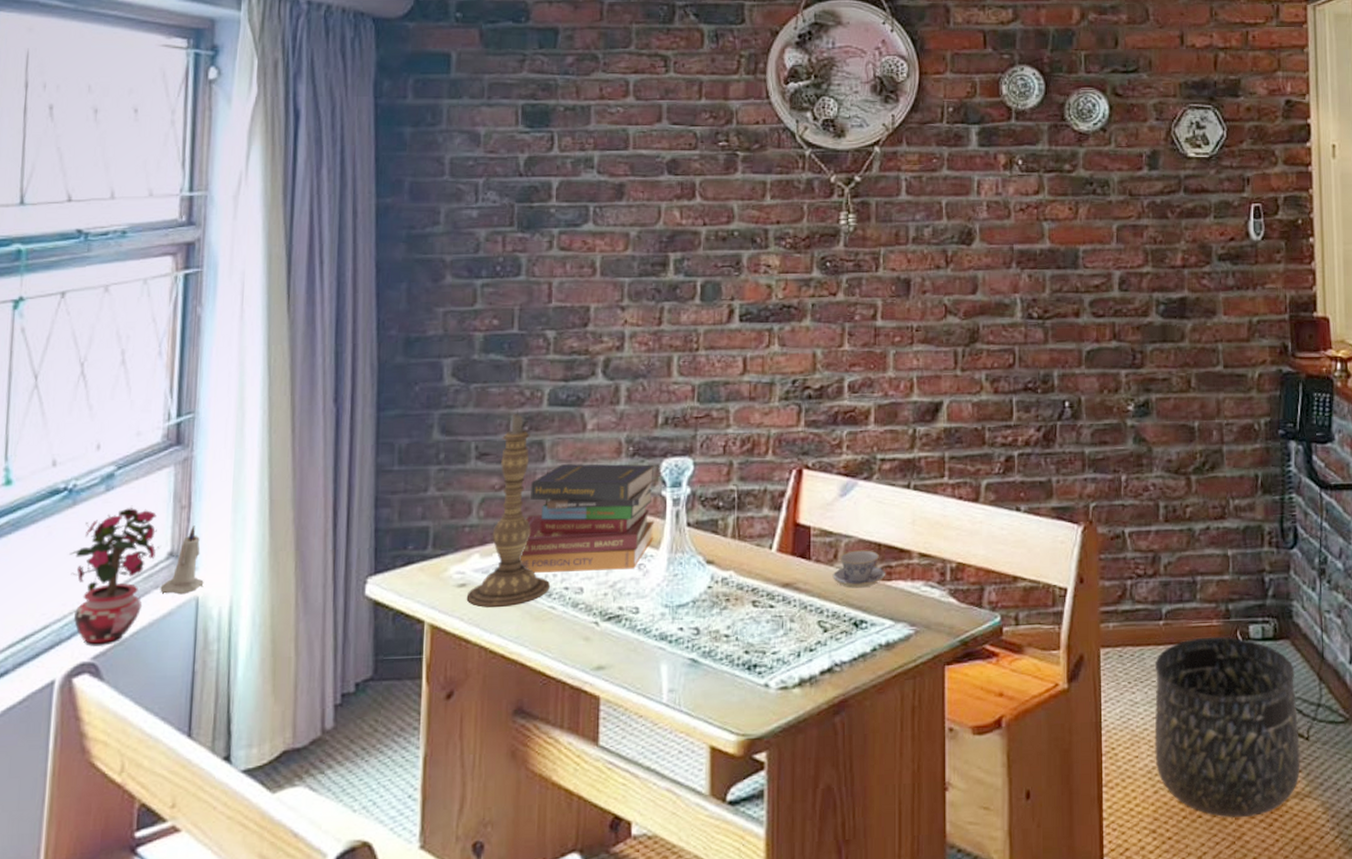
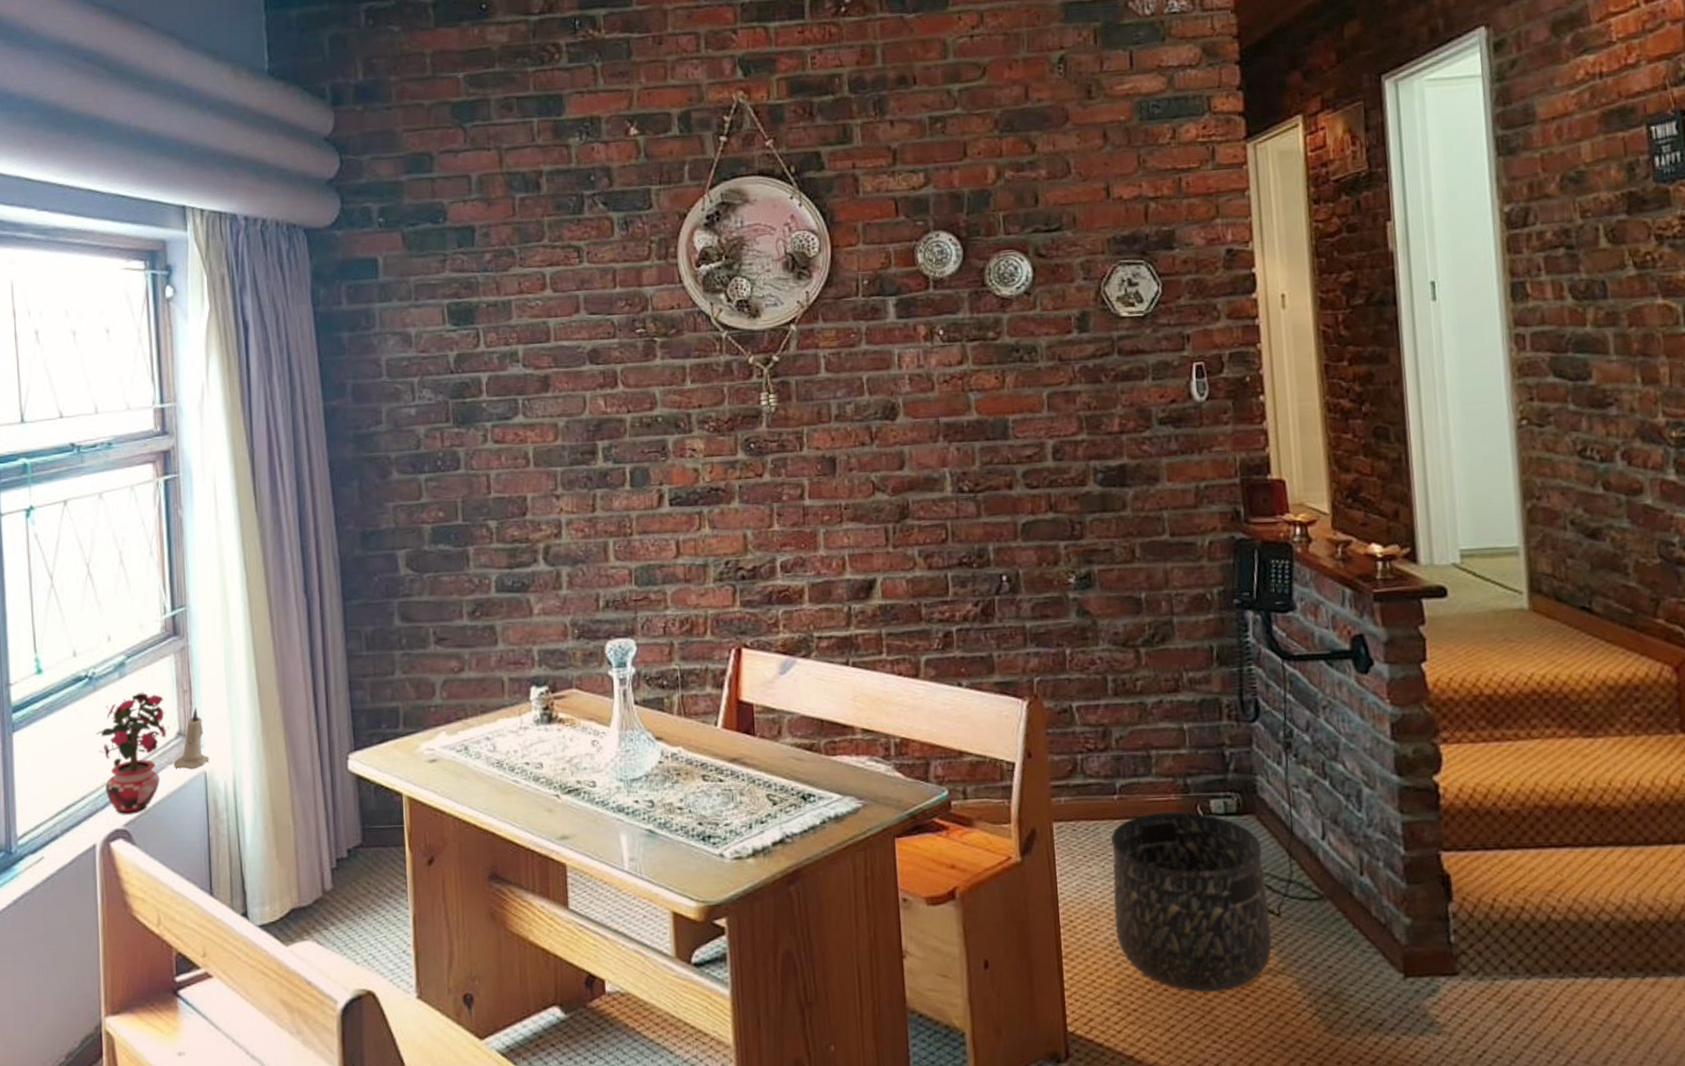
candlestick: present [466,410,550,607] -> none [437,597,512,781]
books: present [520,464,655,573] -> none [482,646,605,749]
teacup: present [832,550,886,588] -> none [777,726,831,763]

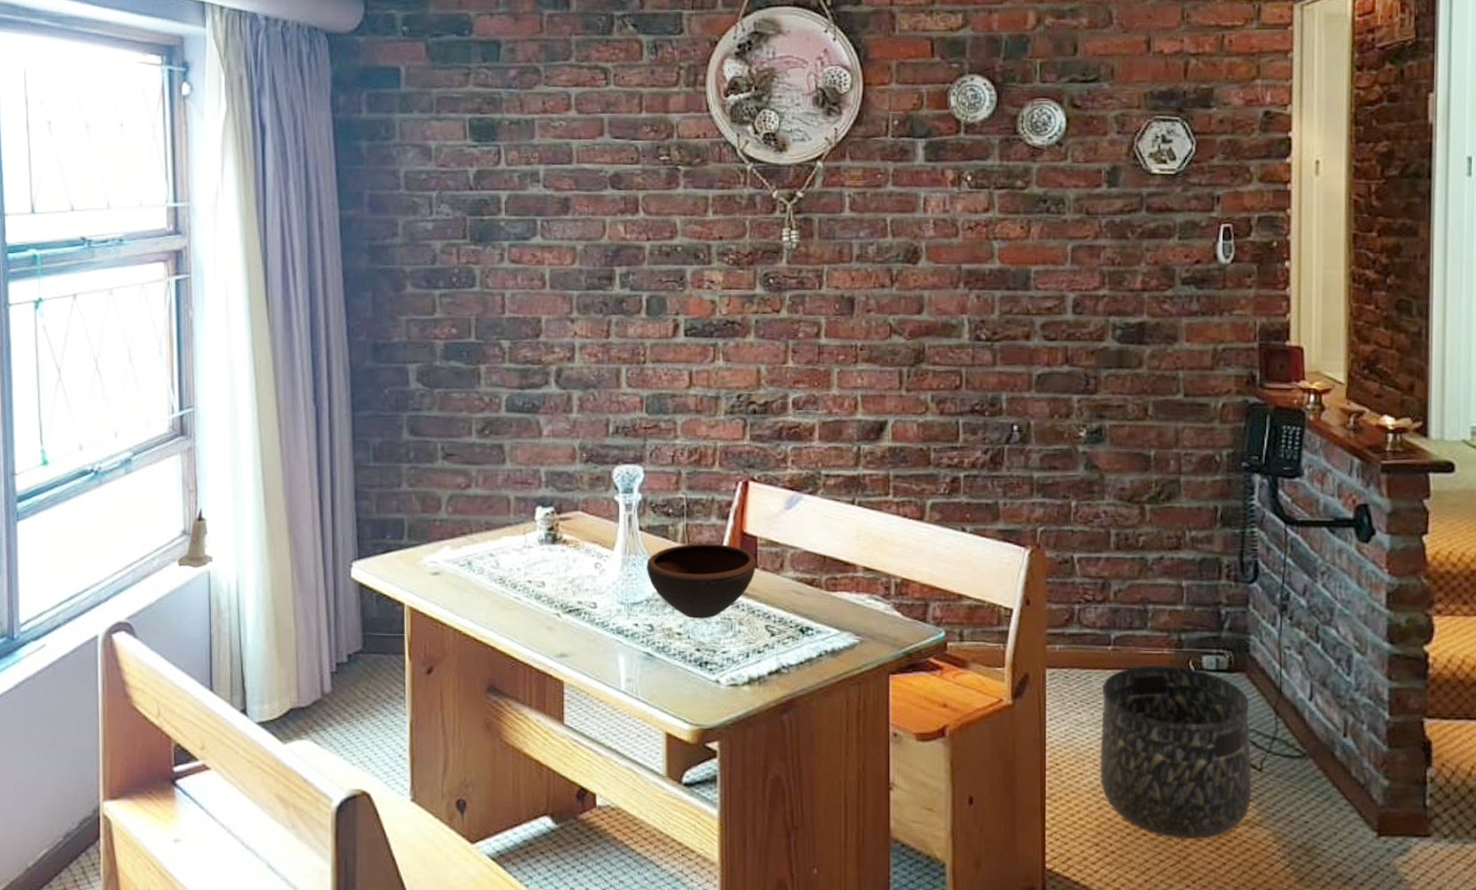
potted flower: present [96,690,170,816] -> none [100,488,174,610]
bowl: none [644,713,754,792] -> present [647,543,756,619]

